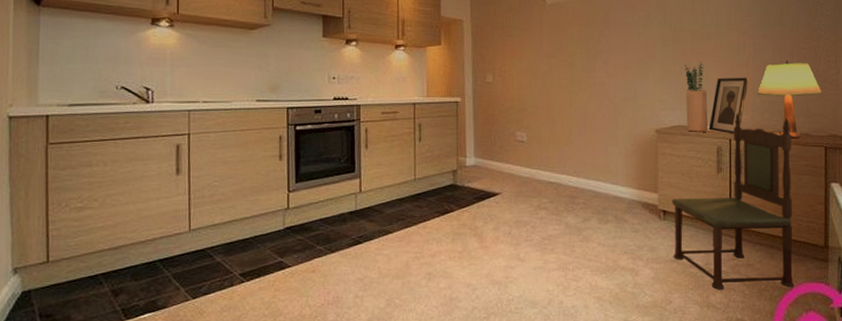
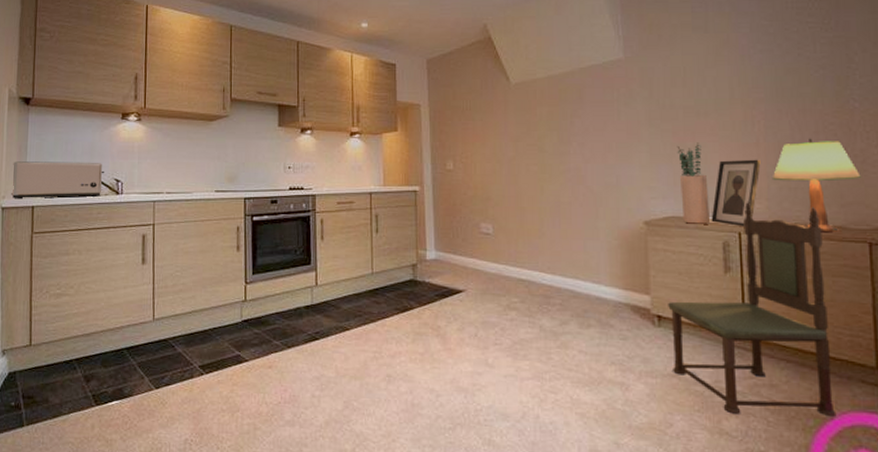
toaster: none [19,67,132,108] -> present [10,161,104,199]

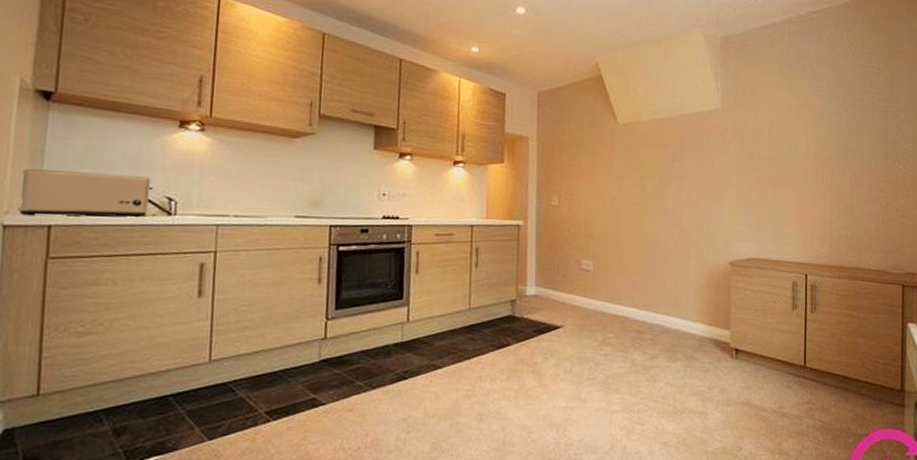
dining chair: present [668,201,837,417] -> none [745,246,870,436]
vase: present [677,142,711,225] -> none [760,191,784,267]
picture frame: present [711,159,761,227] -> none [784,209,826,270]
table lamp: present [772,138,861,233] -> none [834,193,900,276]

